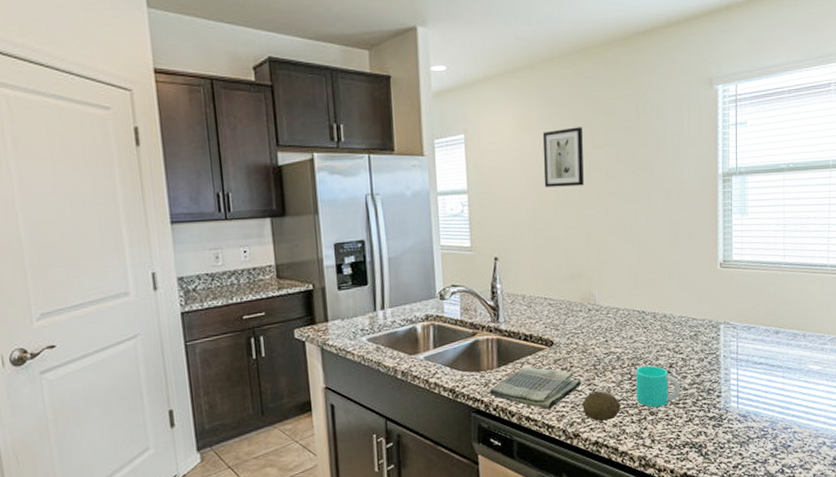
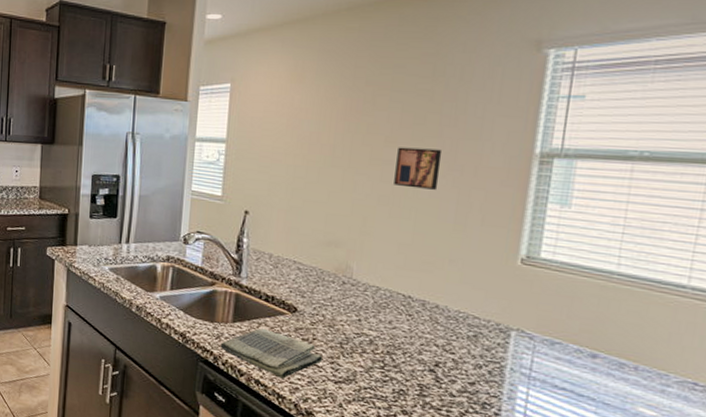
wall art: present [542,127,584,187] -> none [310,85,363,149]
fruit: present [581,391,621,421] -> none [319,371,367,407]
wall art: none [618,178,653,216] -> present [394,147,443,190]
cup: present [636,365,681,407] -> none [387,357,447,408]

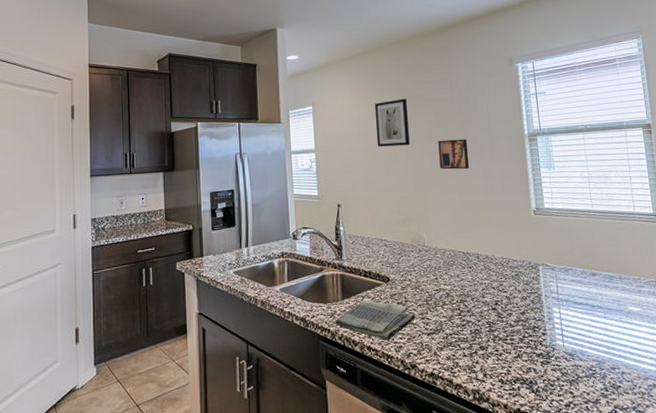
wall art: none [310,85,363,149] -> present [374,98,410,147]

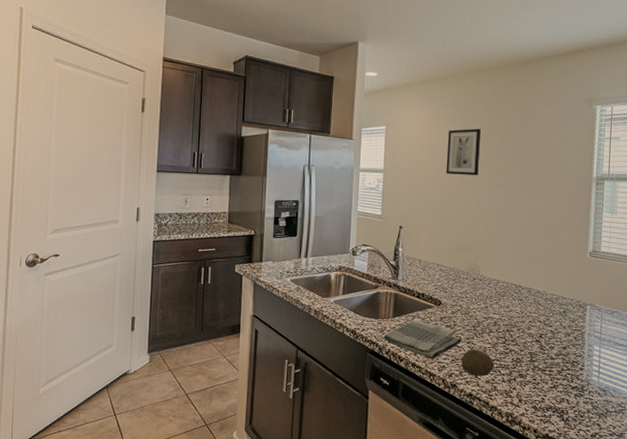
fruit: none [416,325,453,353] -> present [460,349,495,376]
wall art: present [438,139,470,170] -> none [505,174,536,205]

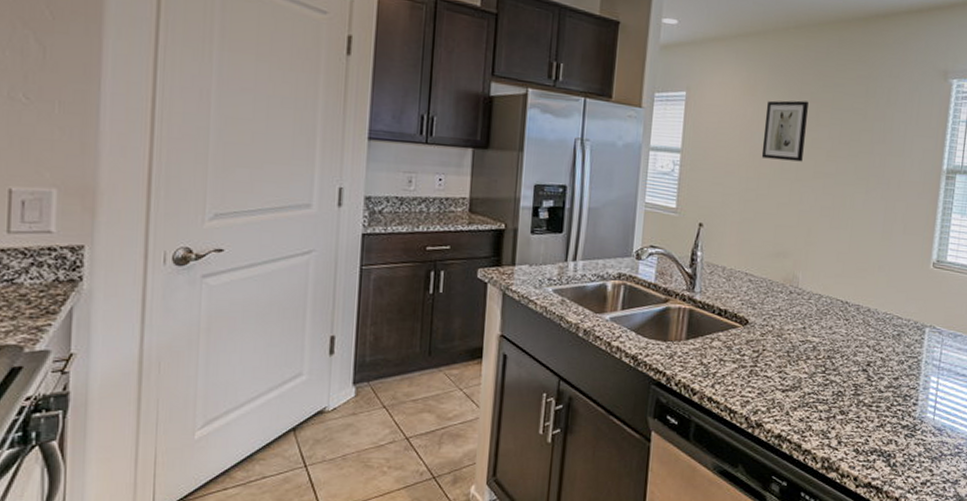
dish towel: present [383,321,462,360] -> none [673,344,772,393]
fruit: present [460,349,495,376] -> none [768,380,811,413]

